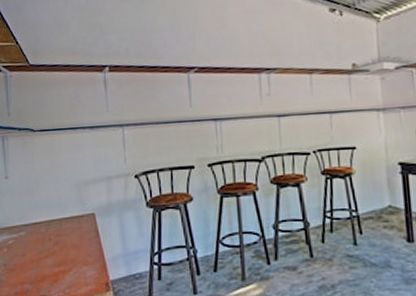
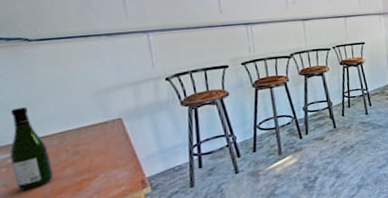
beer bottle: none [11,193,39,272] -> present [9,107,54,190]

